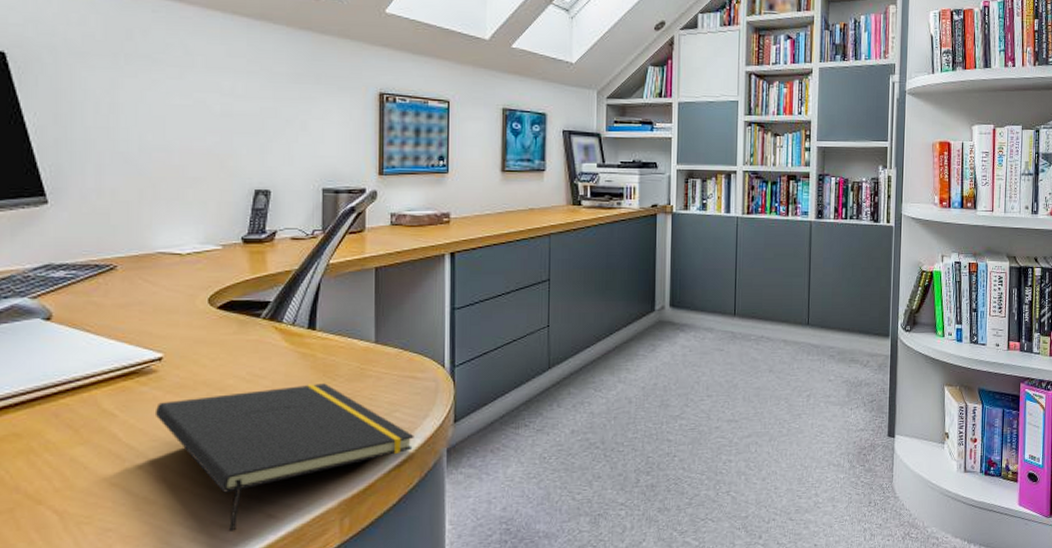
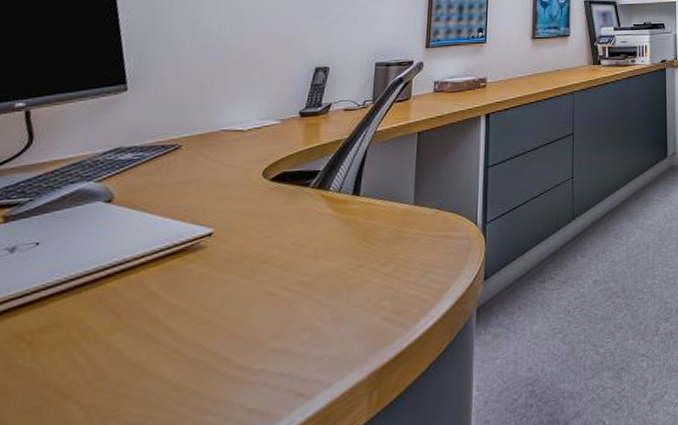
notepad: present [154,383,414,531] -> none [197,248,446,416]

